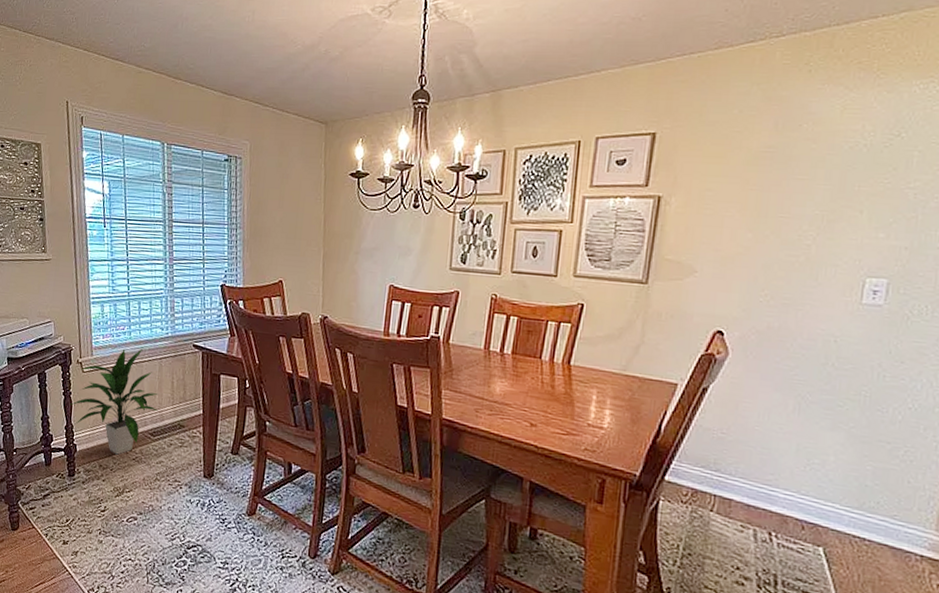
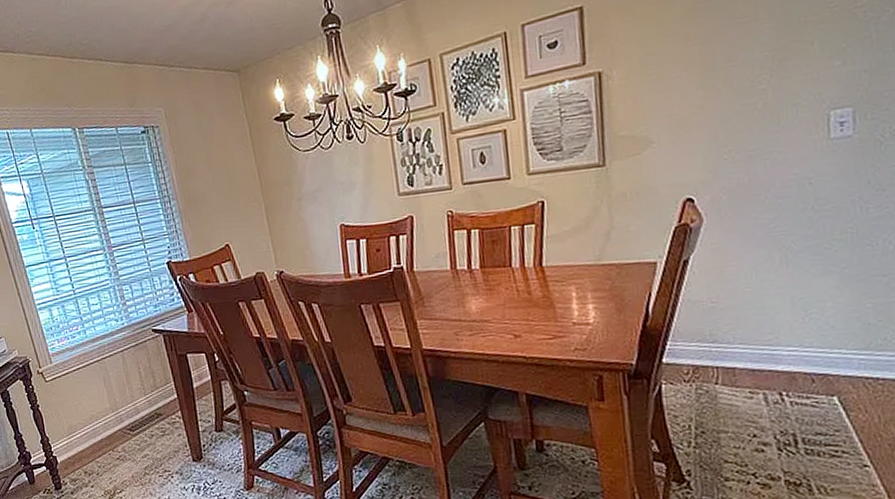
indoor plant: present [69,348,158,455] -> none [40,344,131,458]

